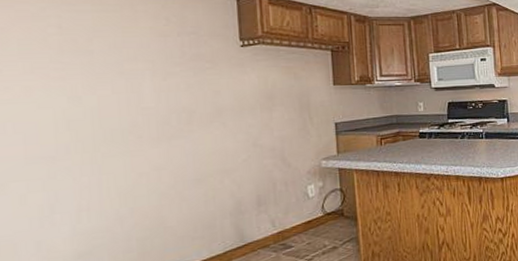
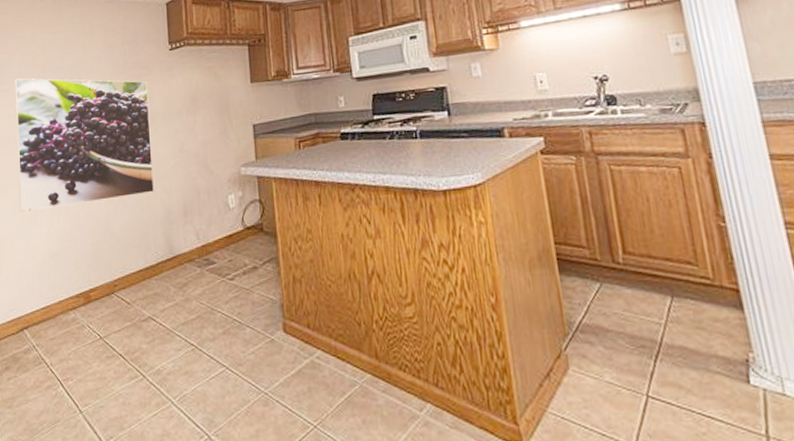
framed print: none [12,58,222,212] -> present [15,78,155,213]

